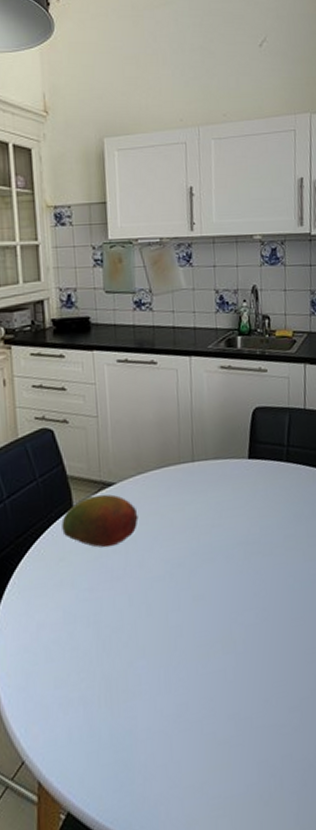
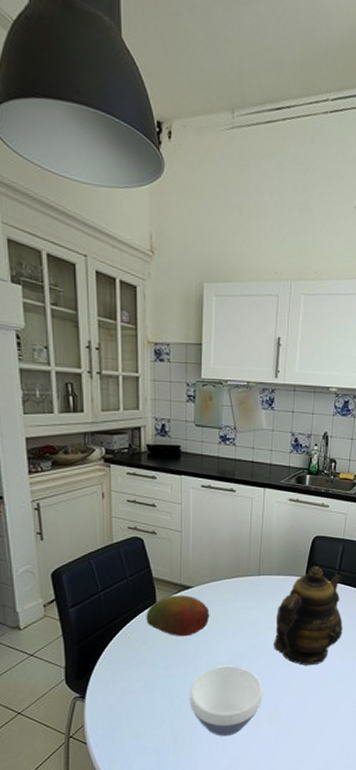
bowl: none [120,579,211,675] -> present [189,665,262,736]
teapot: none [218,444,301,571] -> present [274,566,343,665]

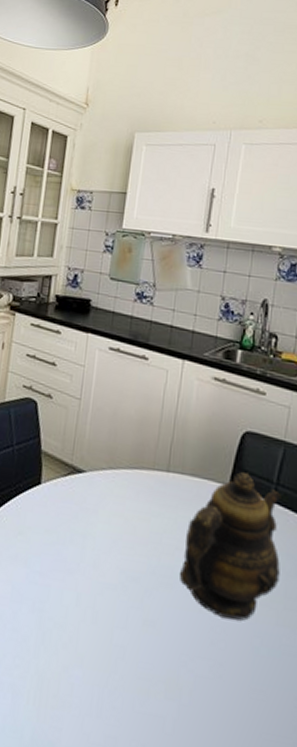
fruit: present [146,595,210,637] -> none [26,477,102,537]
bowl: present [189,665,262,736] -> none [62,587,160,698]

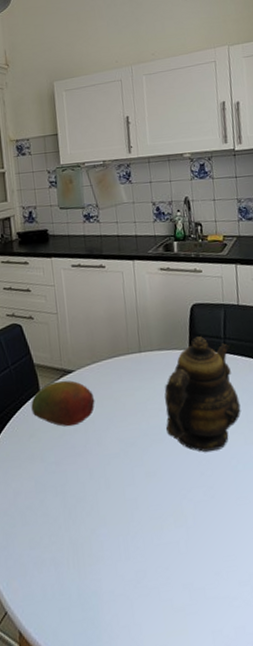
fruit: none [26,477,102,537] -> present [31,380,95,427]

